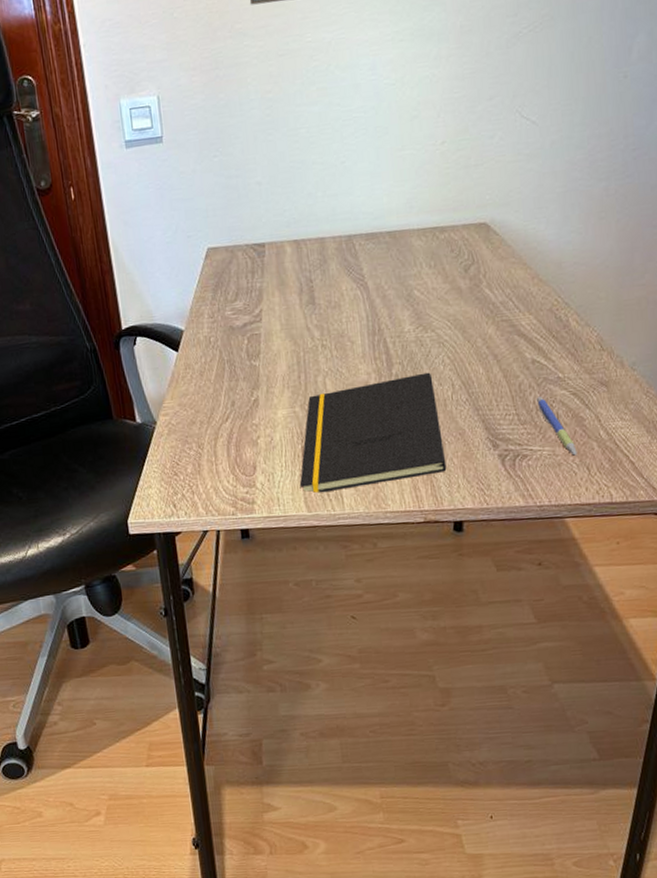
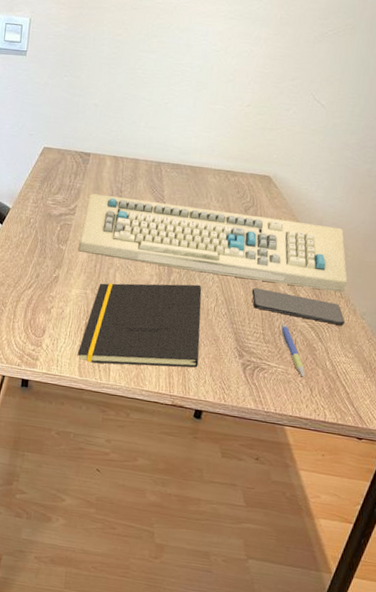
keyboard: none [273,266,607,364] -> present [78,193,348,292]
smartphone: none [492,358,612,387] -> present [251,288,345,326]

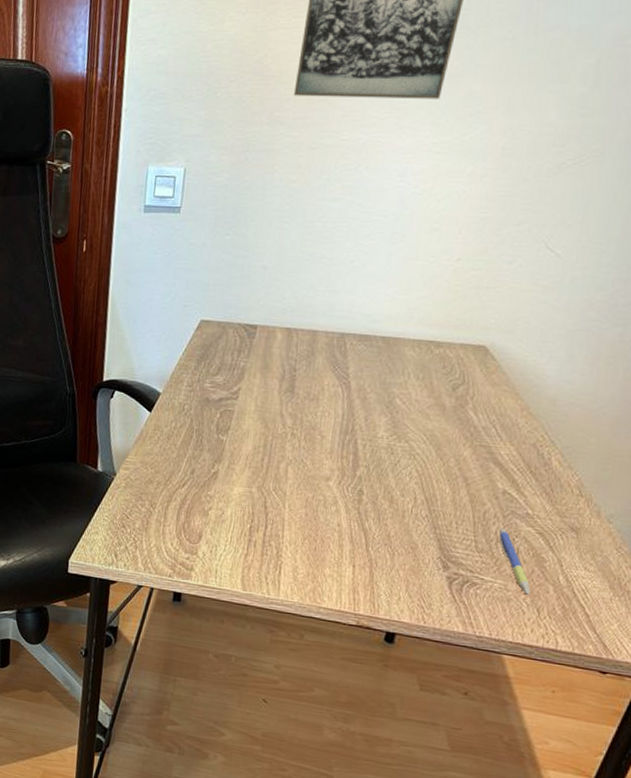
notepad: present [77,282,202,368] -> none [240,479,396,582]
keyboard: present [78,193,348,292] -> none [241,373,590,489]
smartphone: present [251,288,345,326] -> none [460,484,585,531]

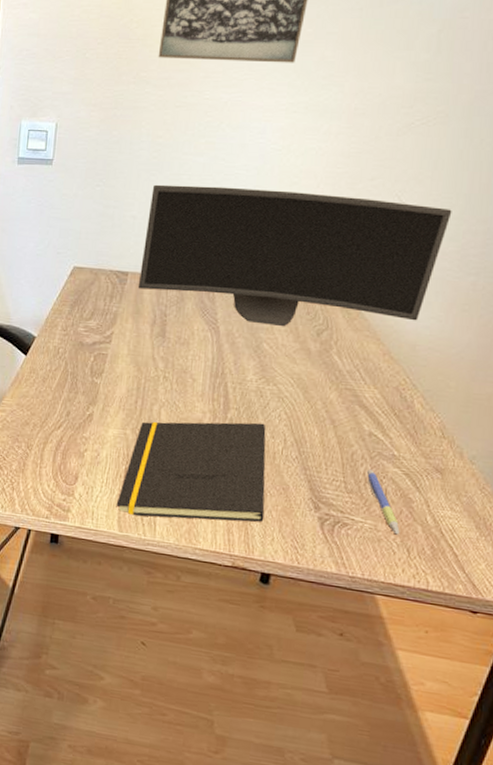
notepad: none [240,479,396,582] -> present [116,421,266,523]
monitor: none [266,232,602,382] -> present [137,184,452,327]

